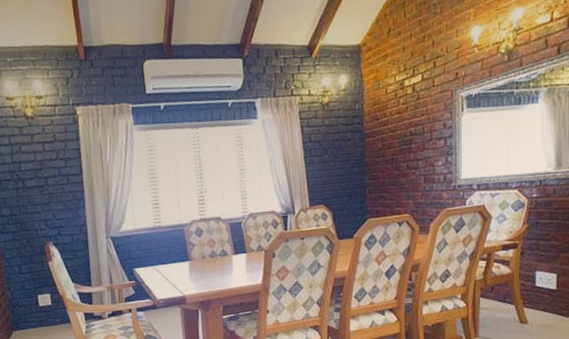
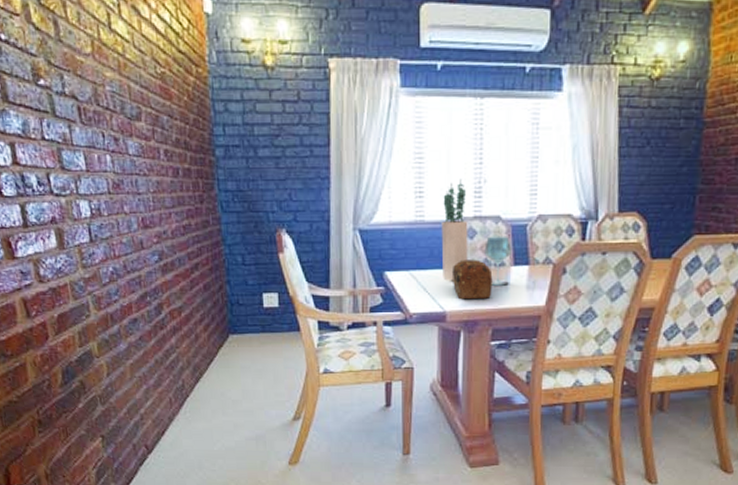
vase: none [174,191,199,272] -> present [441,179,468,281]
bread loaf: none [187,252,220,285] -> present [451,259,493,300]
wine glass: none [210,232,232,272] -> present [484,236,511,286]

